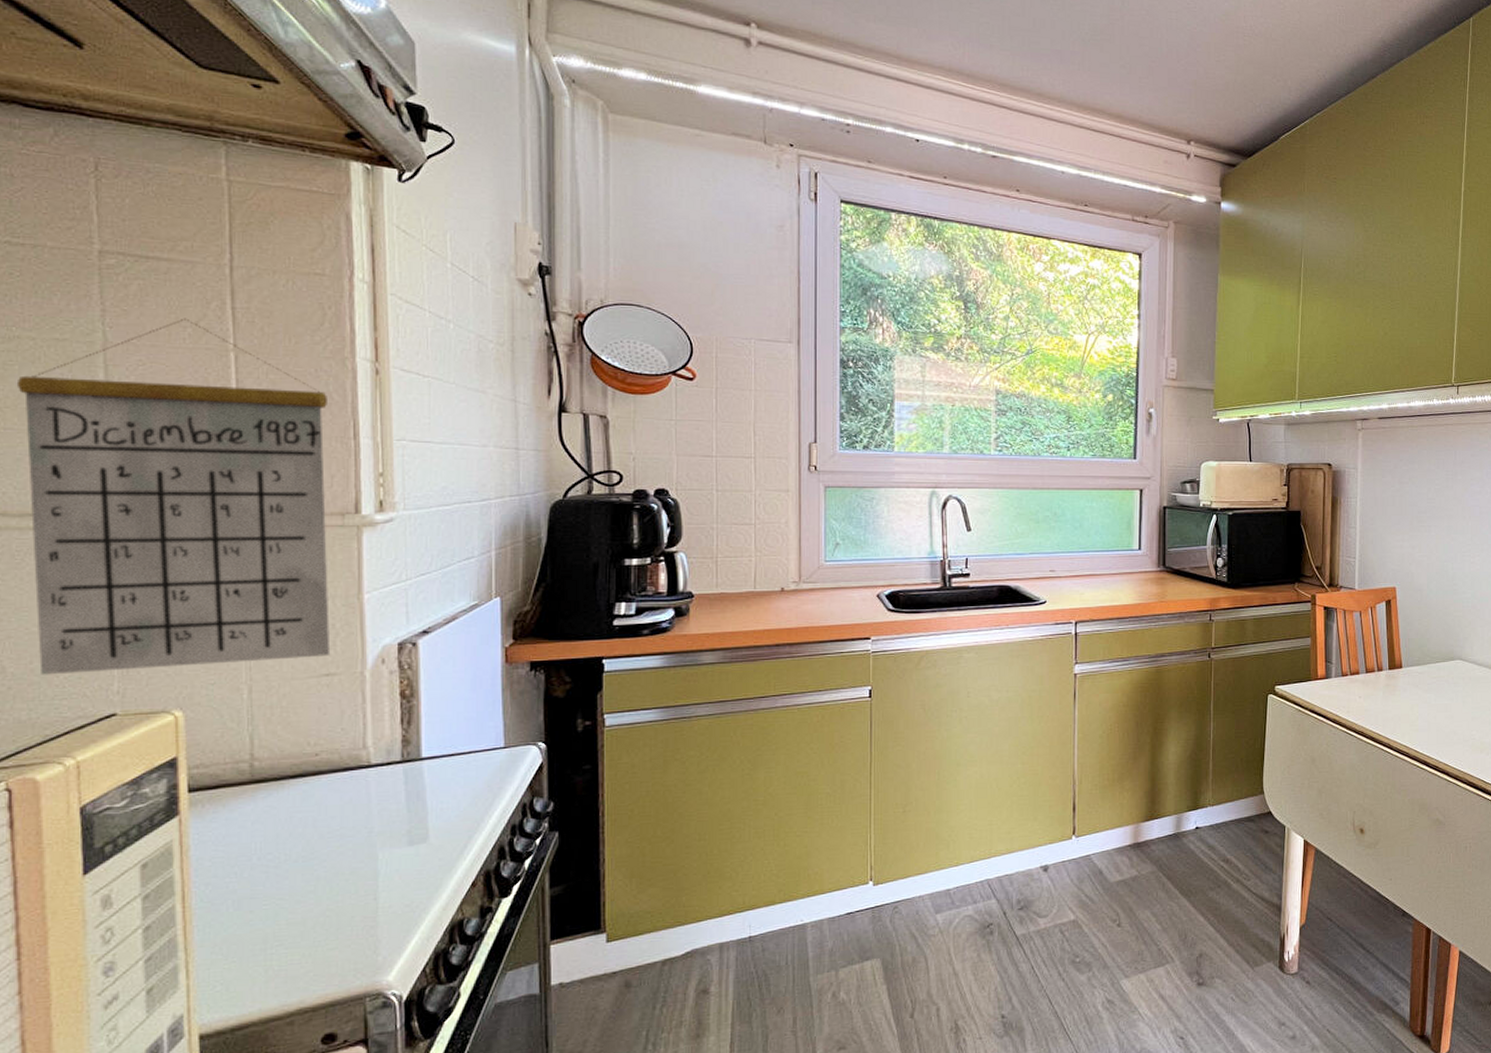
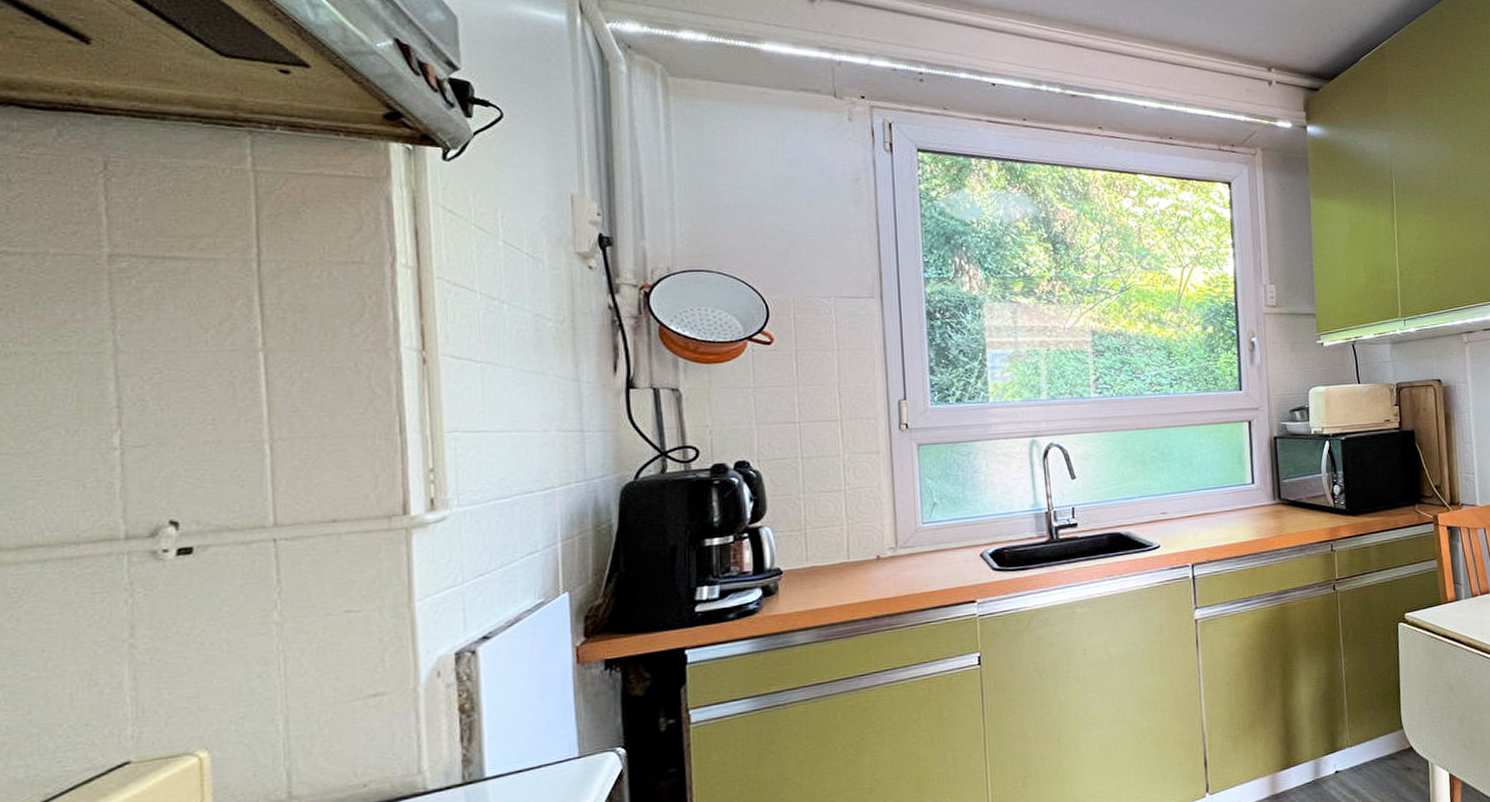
calendar: present [16,318,331,675] -> none [13,319,379,726]

